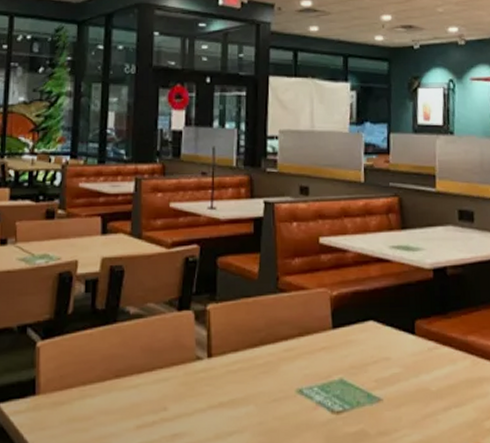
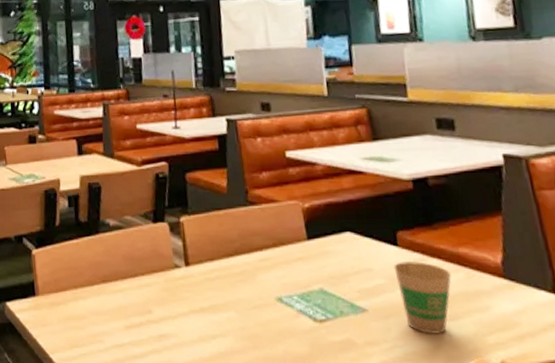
paper cup: none [410,349,459,421] -> present [394,260,452,334]

